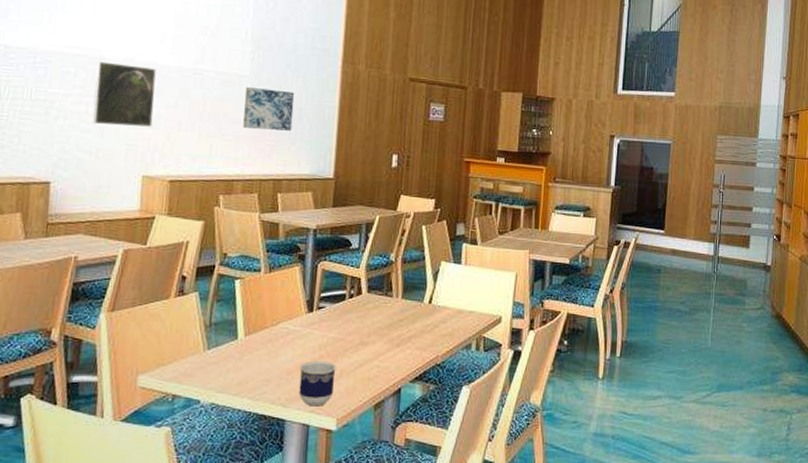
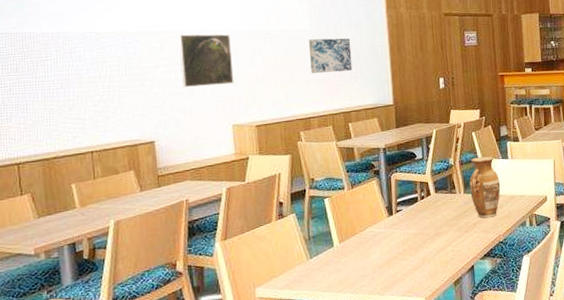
cup: present [299,361,336,407] -> none [388,253,419,291]
vase: none [409,256,448,333] -> present [469,156,501,218]

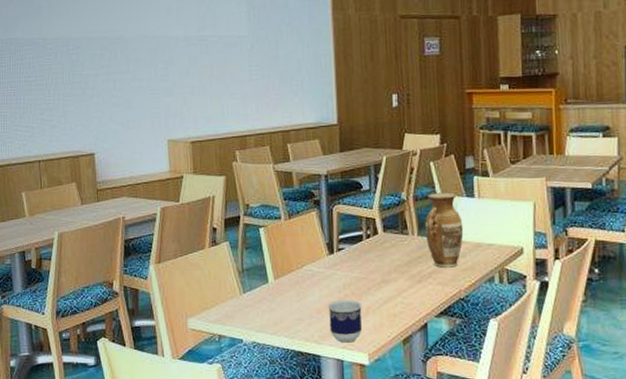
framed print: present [178,34,234,87] -> none [117,40,170,97]
wall art: present [308,38,353,73] -> none [245,45,293,85]
cup: none [388,253,419,291] -> present [327,300,362,343]

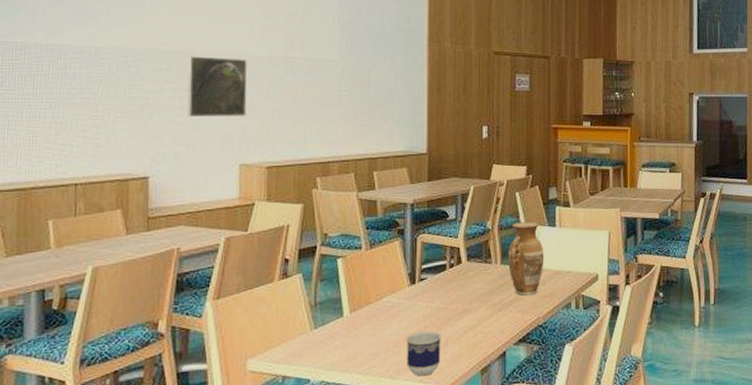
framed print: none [117,40,170,97] -> present [187,56,247,116]

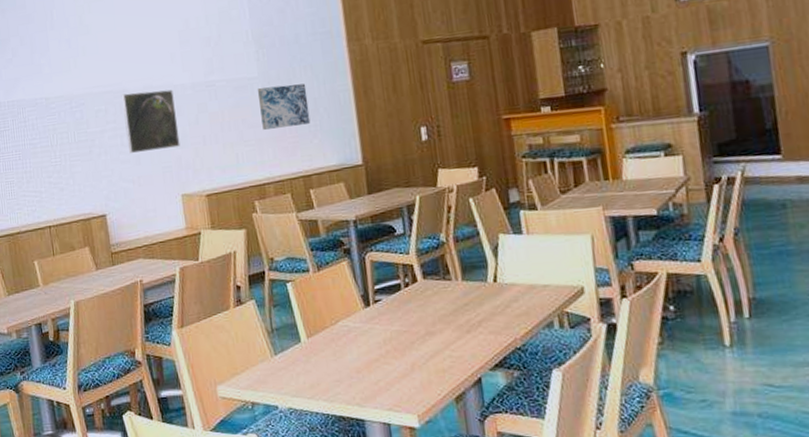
wall art: none [335,70,384,110] -> present [257,83,311,130]
cup: present [406,331,441,376] -> none [368,356,408,404]
vase: present [508,222,544,296] -> none [469,230,514,315]

